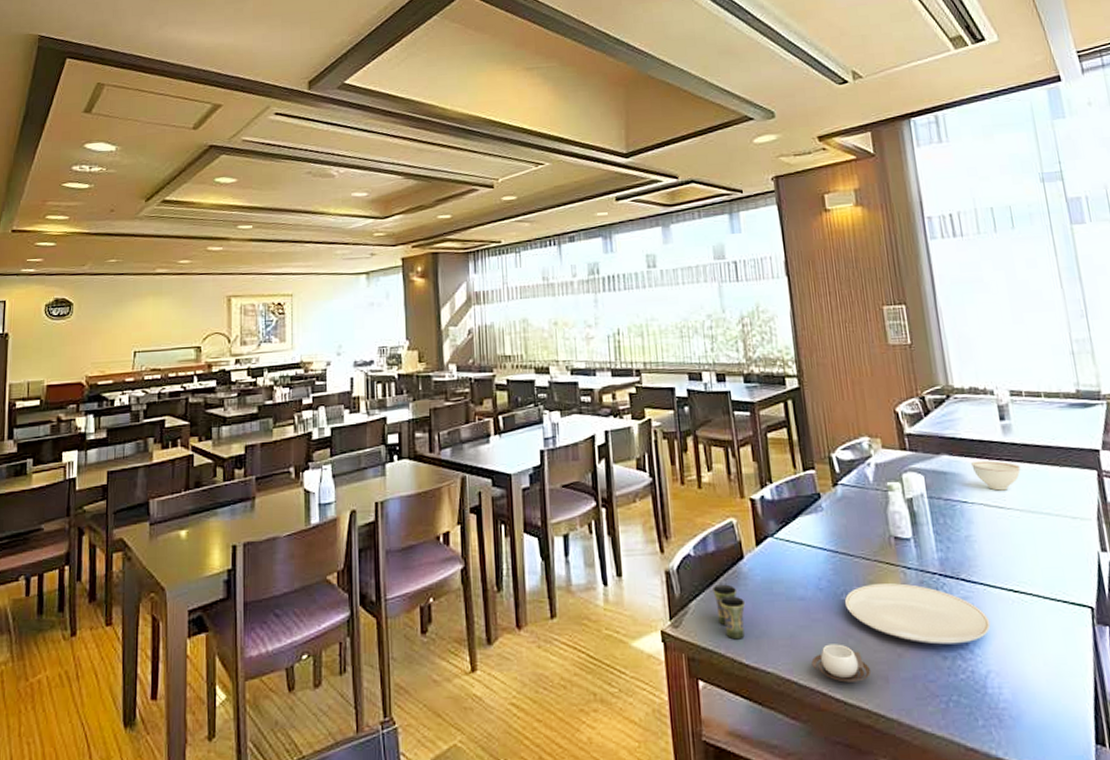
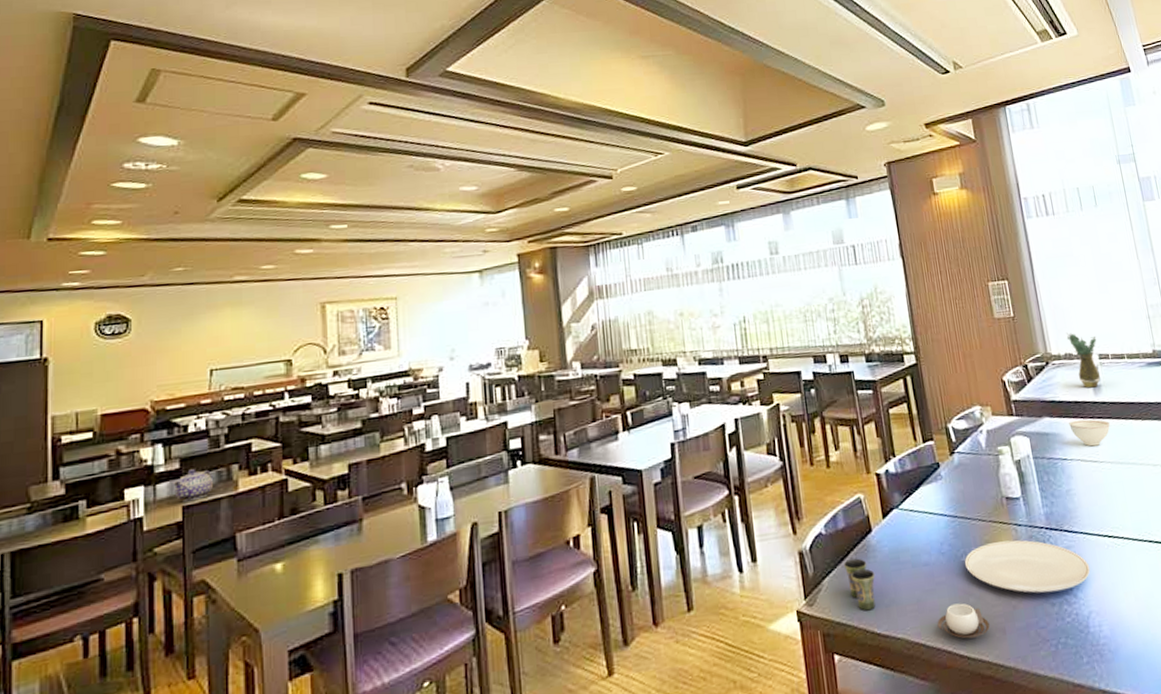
teapot: none [100,439,132,468] -> present [173,469,213,503]
vase: none [972,364,1011,427] -> present [1066,332,1100,388]

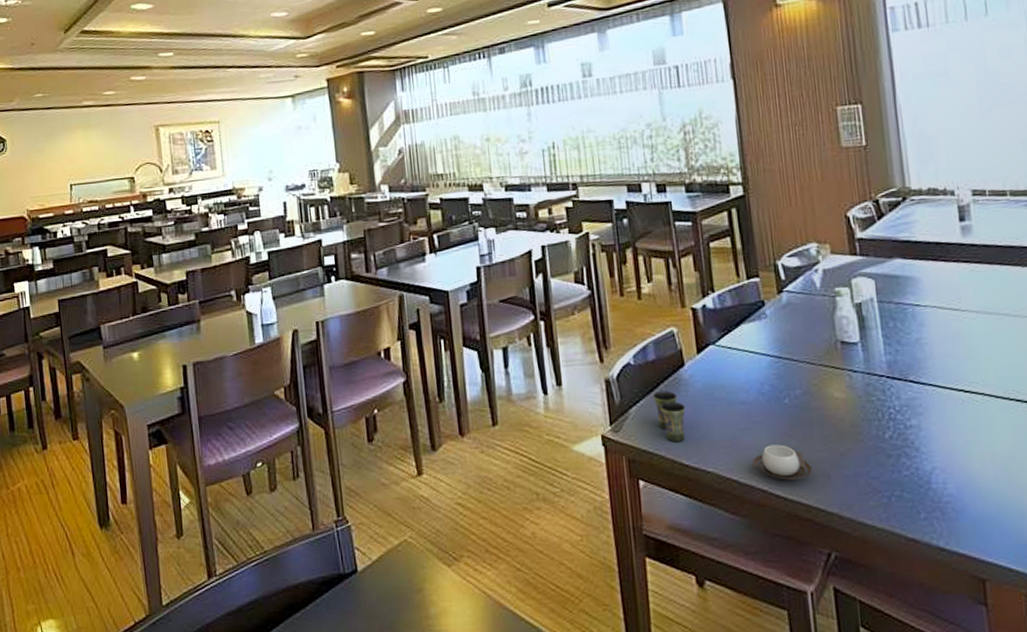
teapot: present [173,469,213,503] -> none [49,269,80,297]
plate: present [964,540,1091,594] -> none [787,386,938,444]
vase: present [1066,332,1100,388] -> none [932,164,972,228]
bowl: present [1069,419,1110,447] -> none [926,262,979,293]

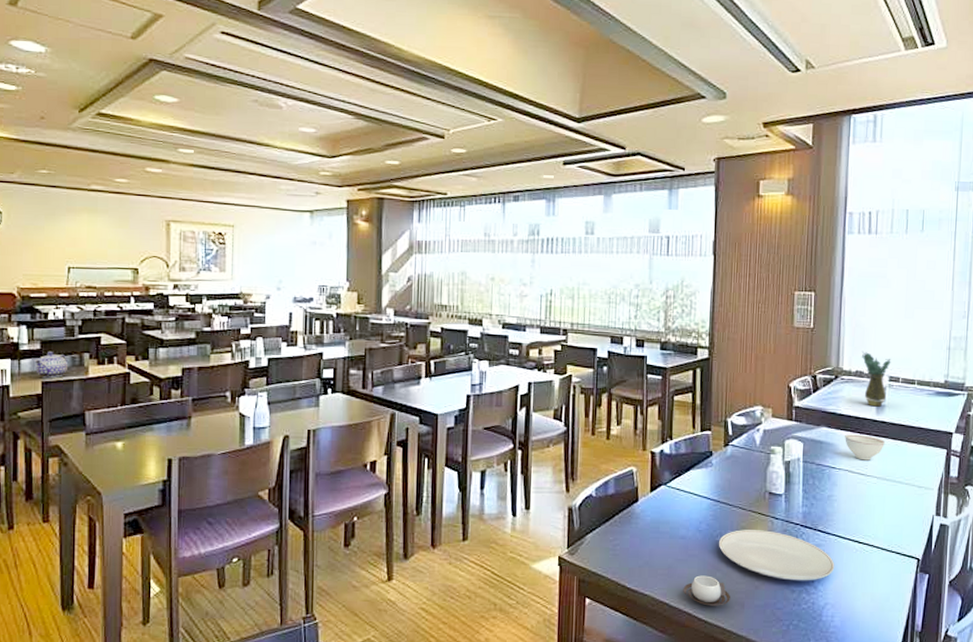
teapot: none [49,269,80,297] -> present [34,352,67,379]
cup: present [653,391,686,443] -> none [608,521,635,567]
plate: none [787,386,938,444] -> present [718,530,835,581]
bowl: none [926,262,979,293] -> present [845,434,885,461]
vase: none [932,164,972,228] -> present [861,351,891,407]

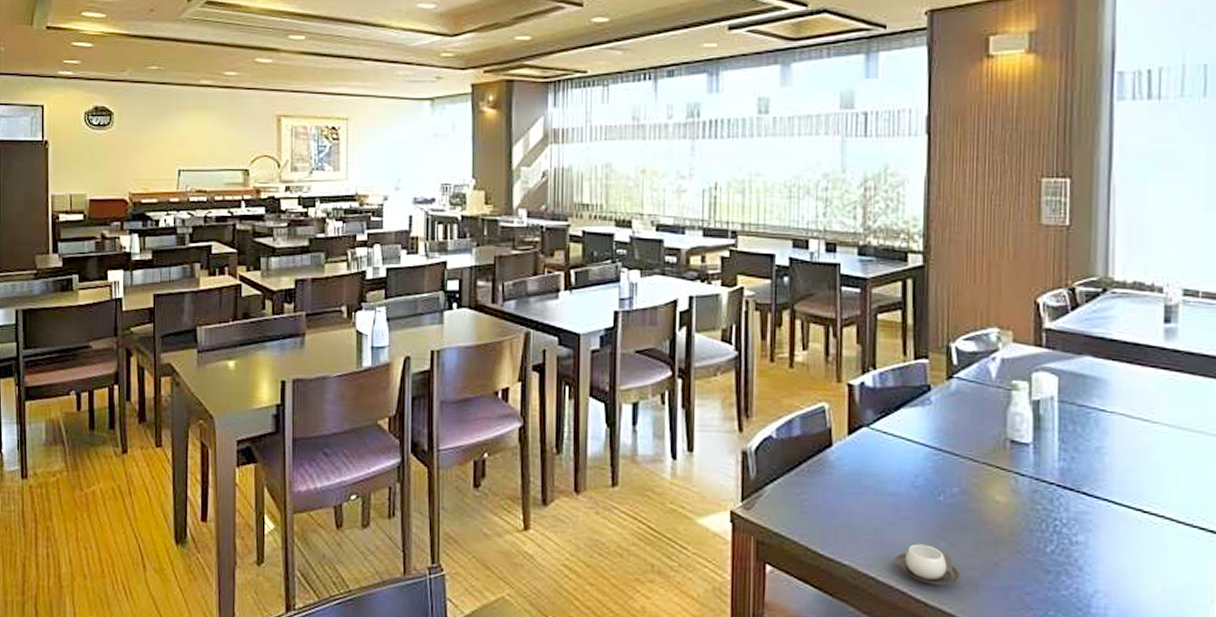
teapot: present [34,352,67,379] -> none [146,262,178,291]
plate: present [718,530,835,581] -> none [941,487,1108,560]
bowl: present [845,434,885,461] -> none [1119,366,1178,402]
vase: present [861,351,891,407] -> none [1140,255,1186,330]

